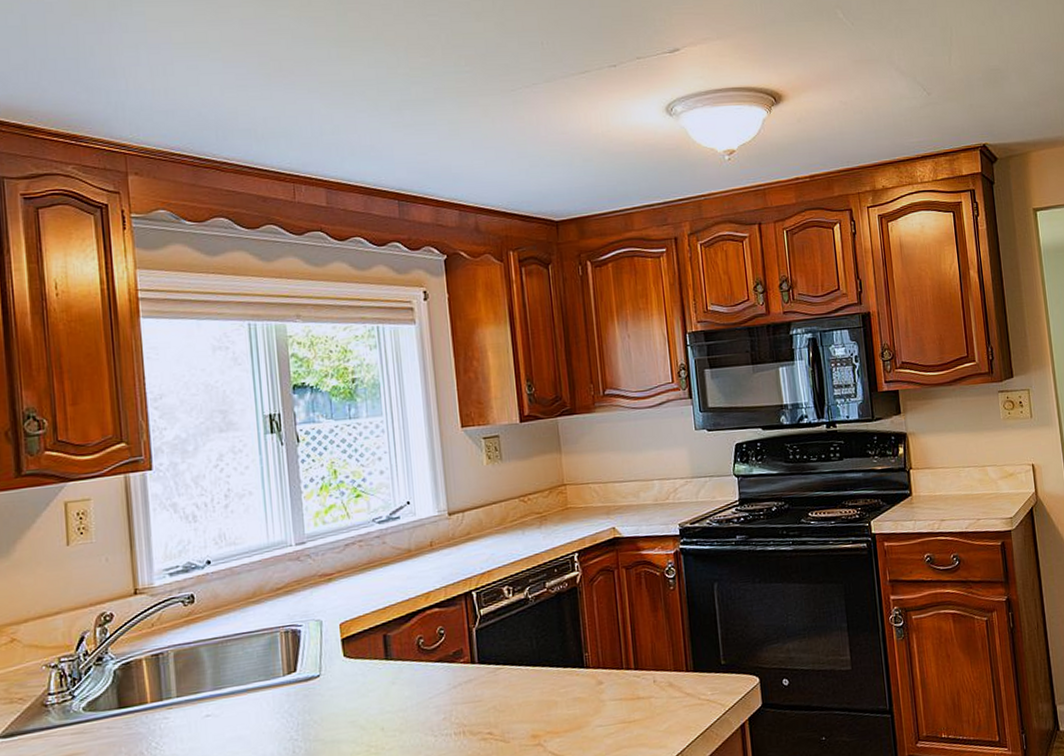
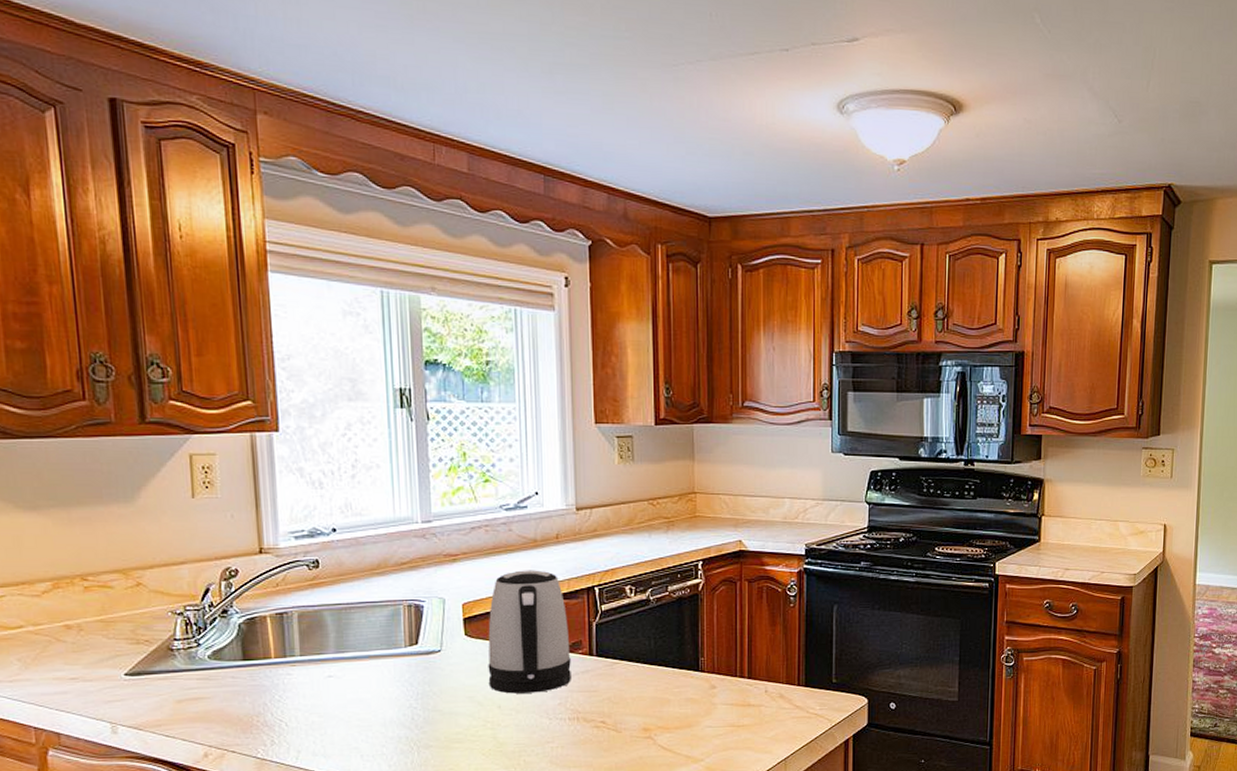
kettle: none [367,580,455,714] -> present [488,570,571,694]

